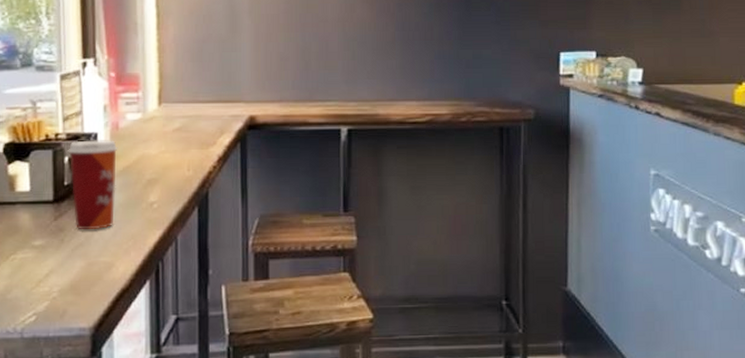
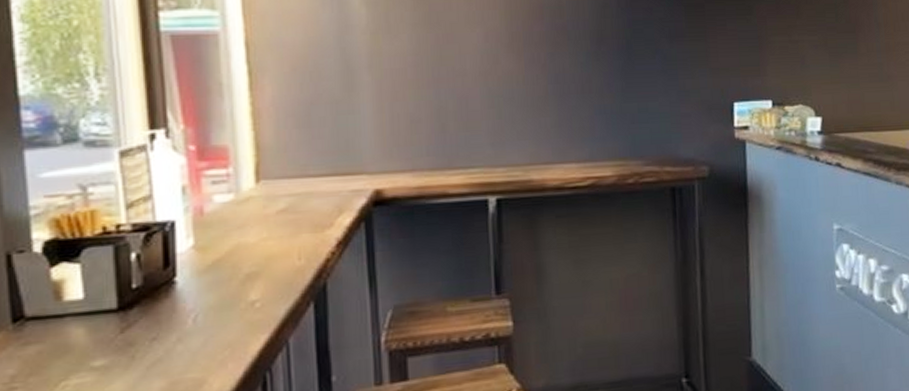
paper cup: present [68,140,118,229] -> none [134,228,204,342]

